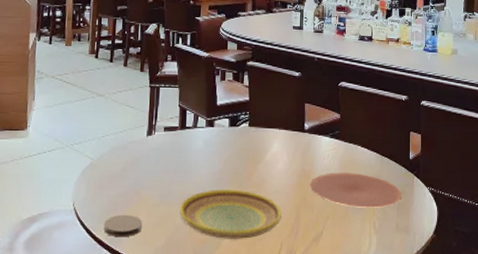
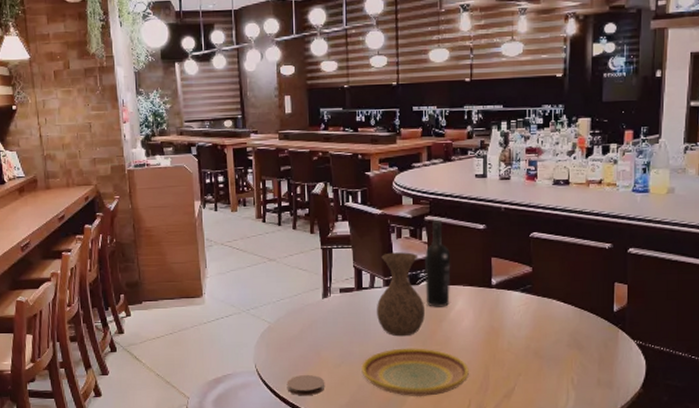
vase: none [198,94,244,178] -> present [377,252,426,337]
wine bottle: none [244,66,269,149] -> present [424,221,451,307]
plate: present [309,173,402,208] -> none [498,328,604,363]

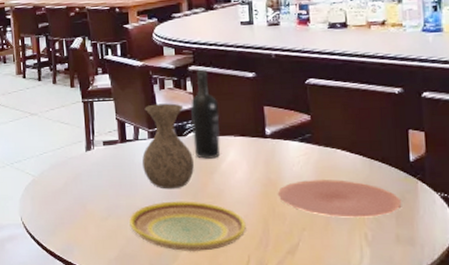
coaster: present [286,374,325,396] -> none [53,227,93,249]
plate: none [498,328,604,363] -> present [277,180,402,218]

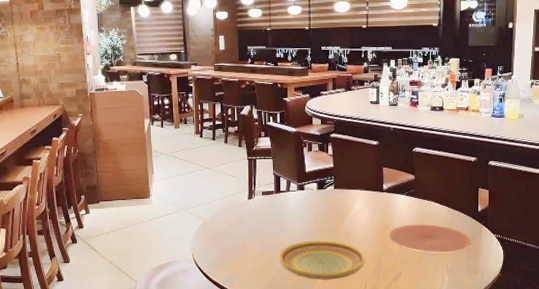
vase: present [142,103,195,189] -> none [292,163,331,231]
wine bottle: present [191,70,221,159] -> none [330,138,351,207]

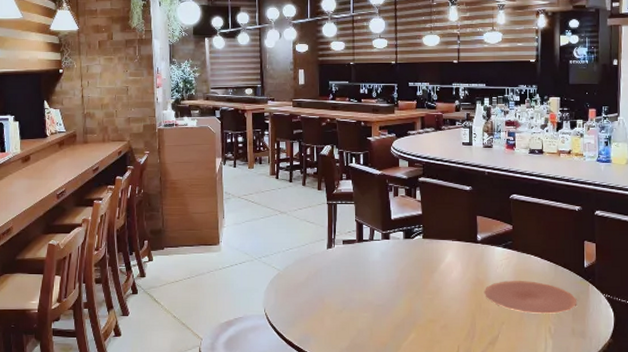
plate: present [279,240,365,281] -> none [361,296,457,343]

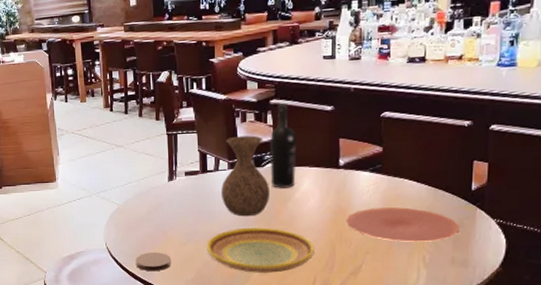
coaster: none [292,319,328,340] -> present [135,252,172,272]
plate: none [361,296,457,343] -> present [207,227,314,274]
vase: none [376,209,419,286] -> present [222,135,271,217]
wine bottle: none [418,182,442,260] -> present [269,103,297,188]

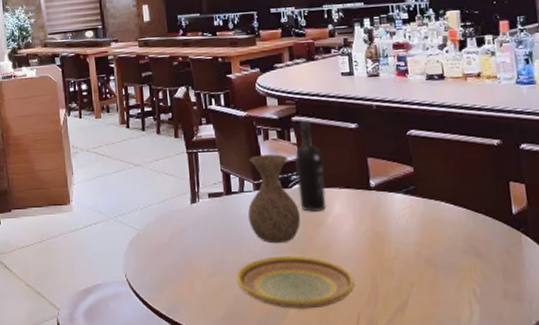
coaster: present [135,252,172,272] -> none [158,284,200,308]
plate: present [345,207,460,242] -> none [384,233,508,273]

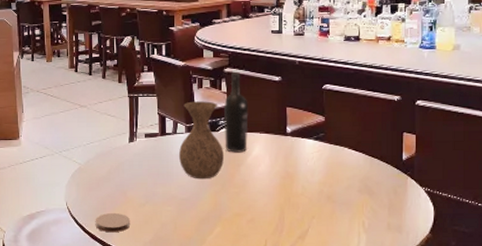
coaster: none [158,284,200,308] -> present [95,212,131,233]
plate: present [236,255,355,310] -> none [164,190,265,237]

